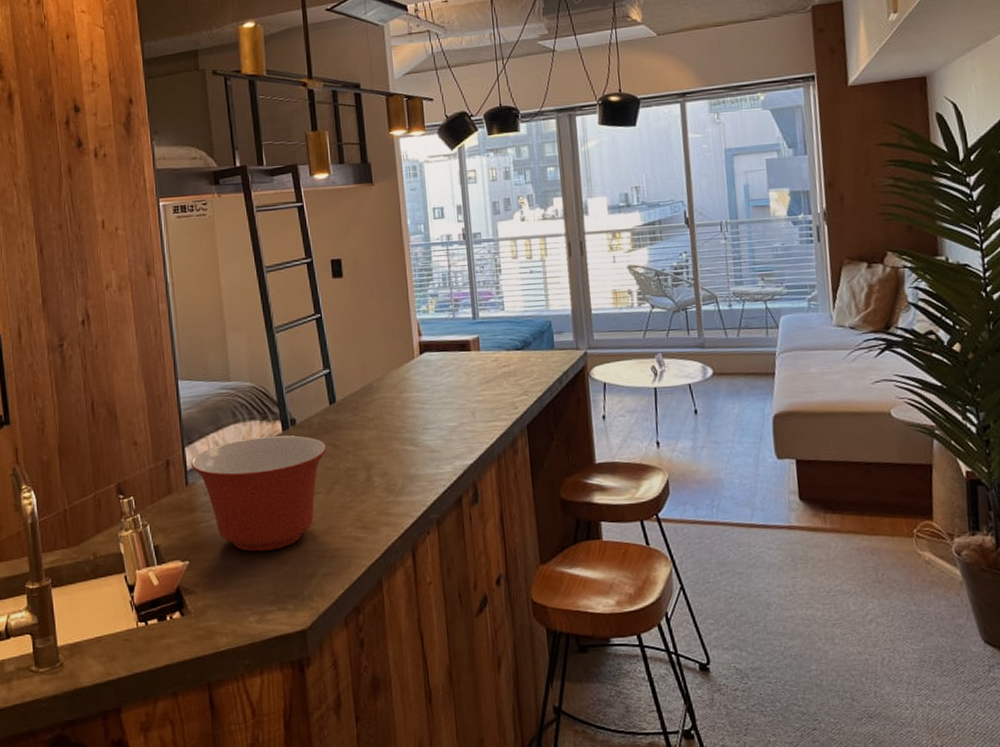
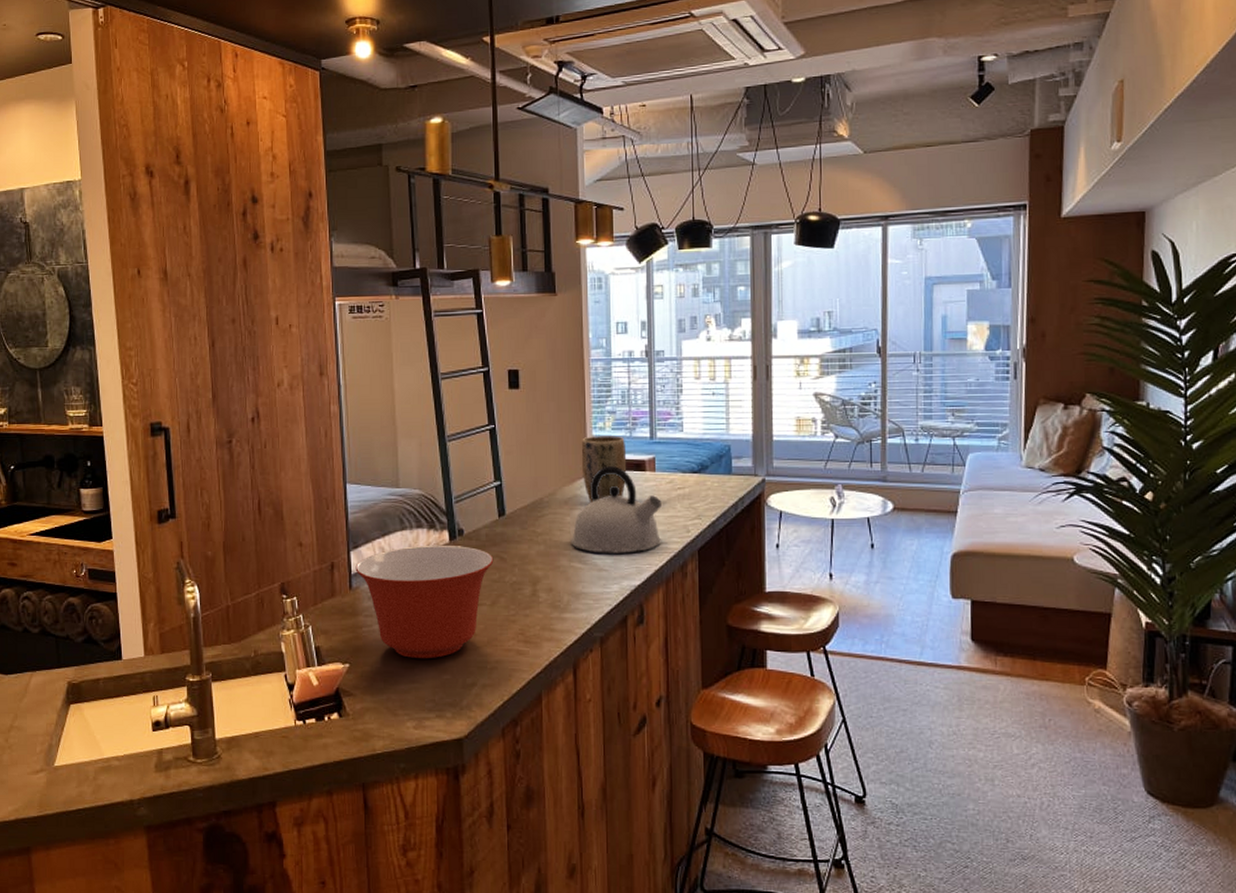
kettle: none [403,347,490,435] -> present [572,465,663,553]
plant pot: none [406,318,452,385] -> present [581,435,627,503]

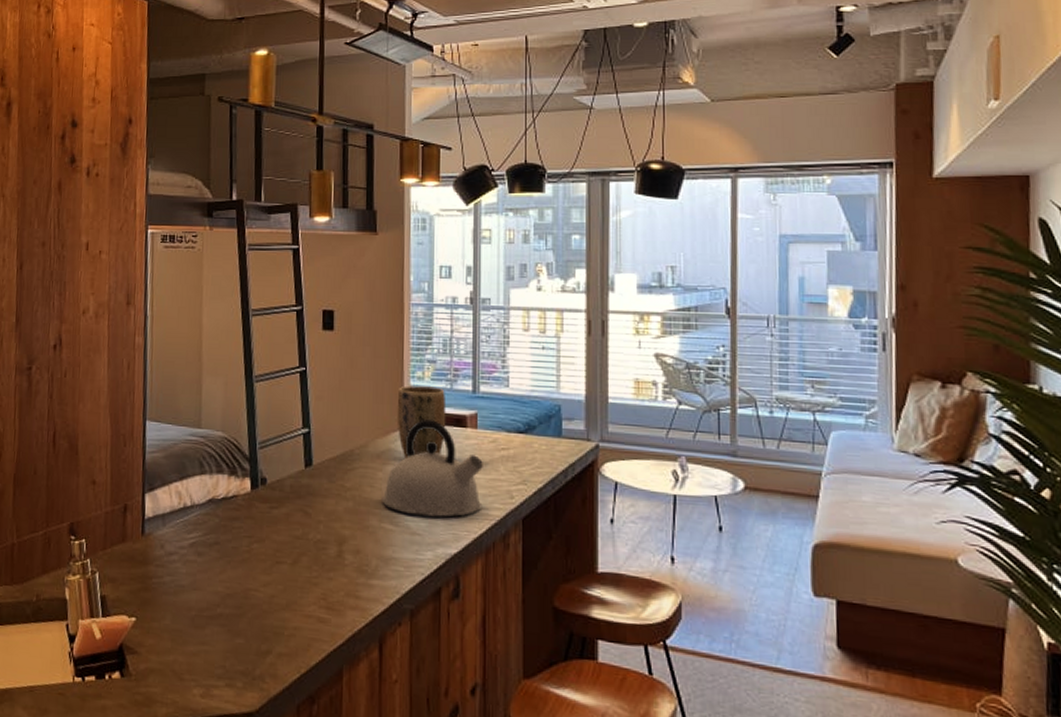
mixing bowl: present [355,545,494,659] -> none [149,492,298,620]

